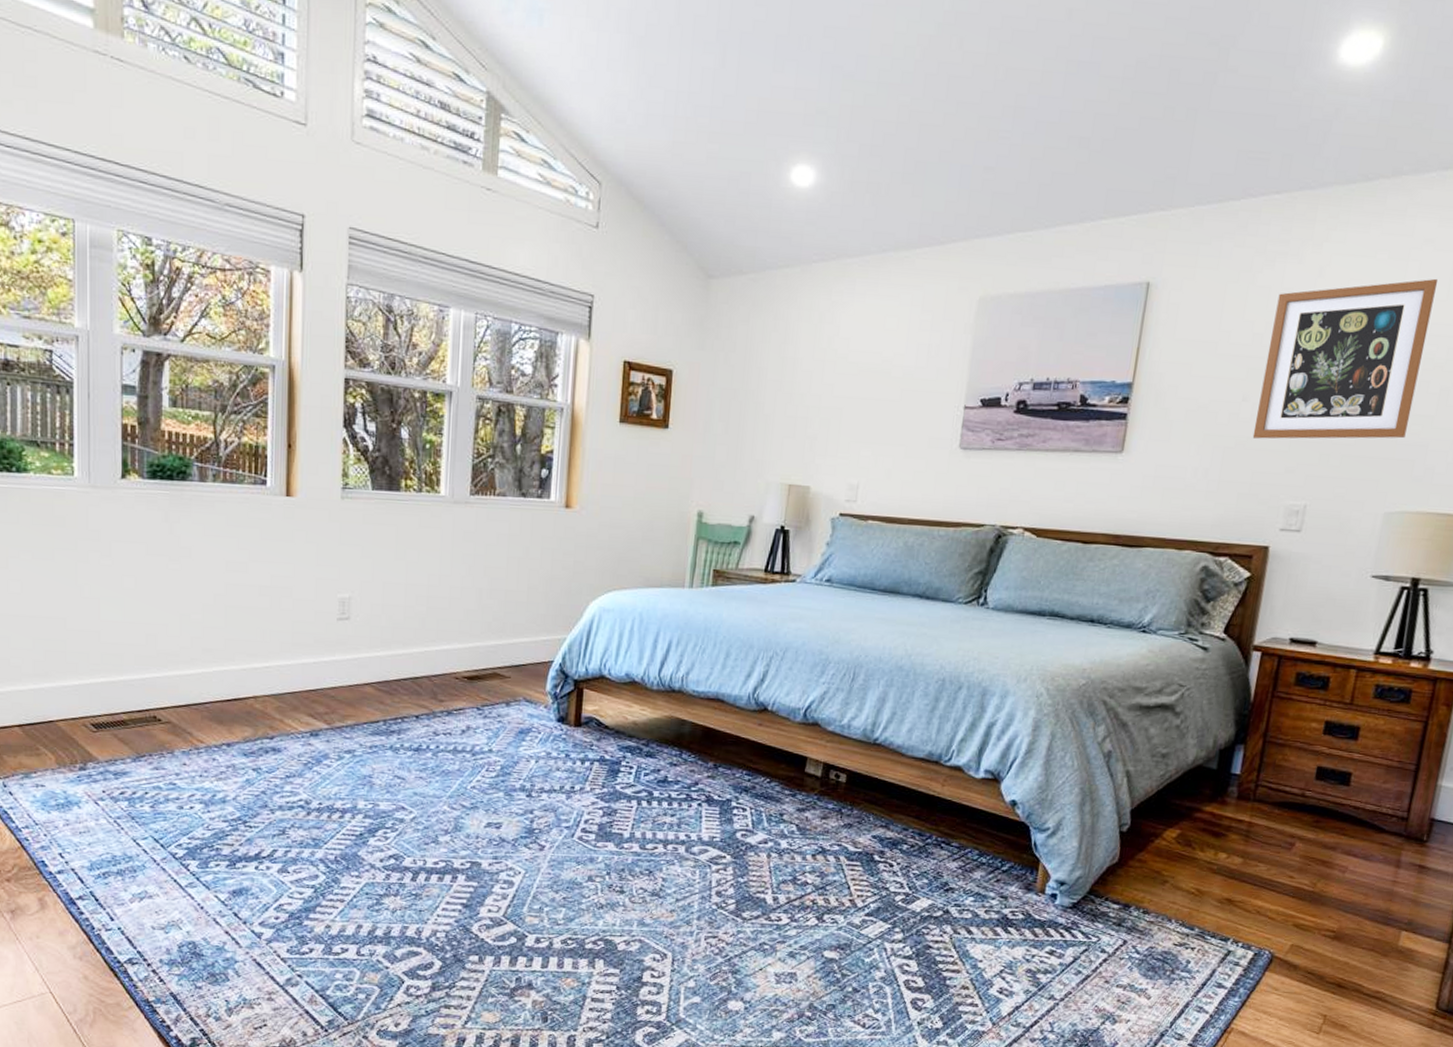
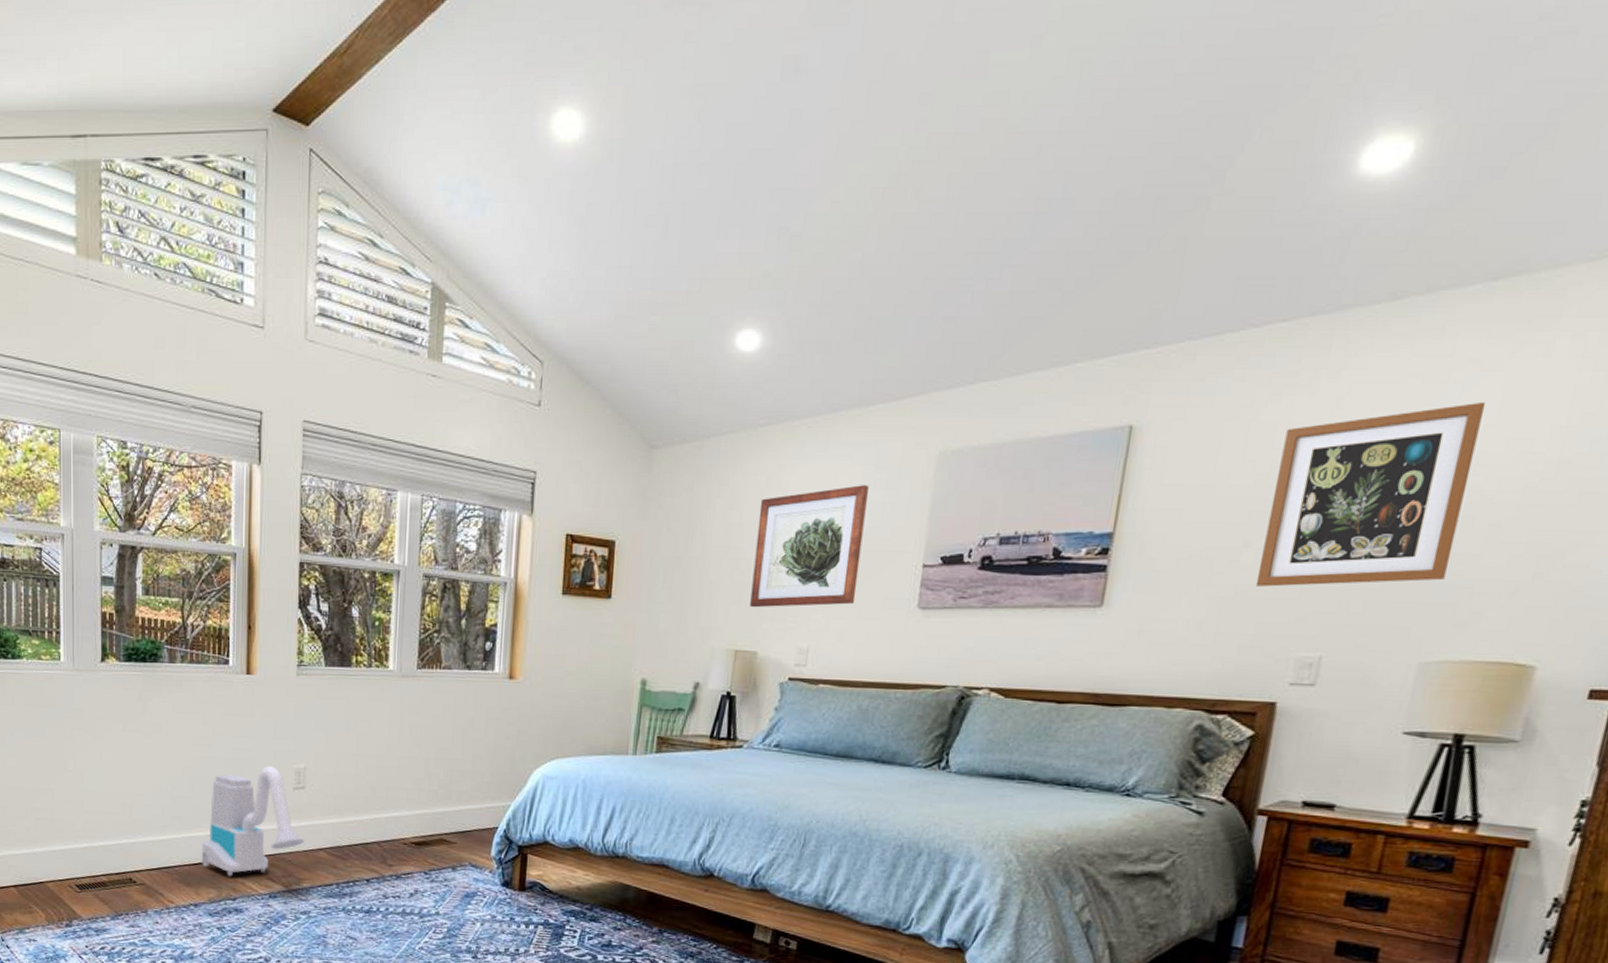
vacuum cleaner: none [236,595,349,714] -> present [202,766,304,877]
wall art: none [803,325,915,443] -> present [750,485,869,608]

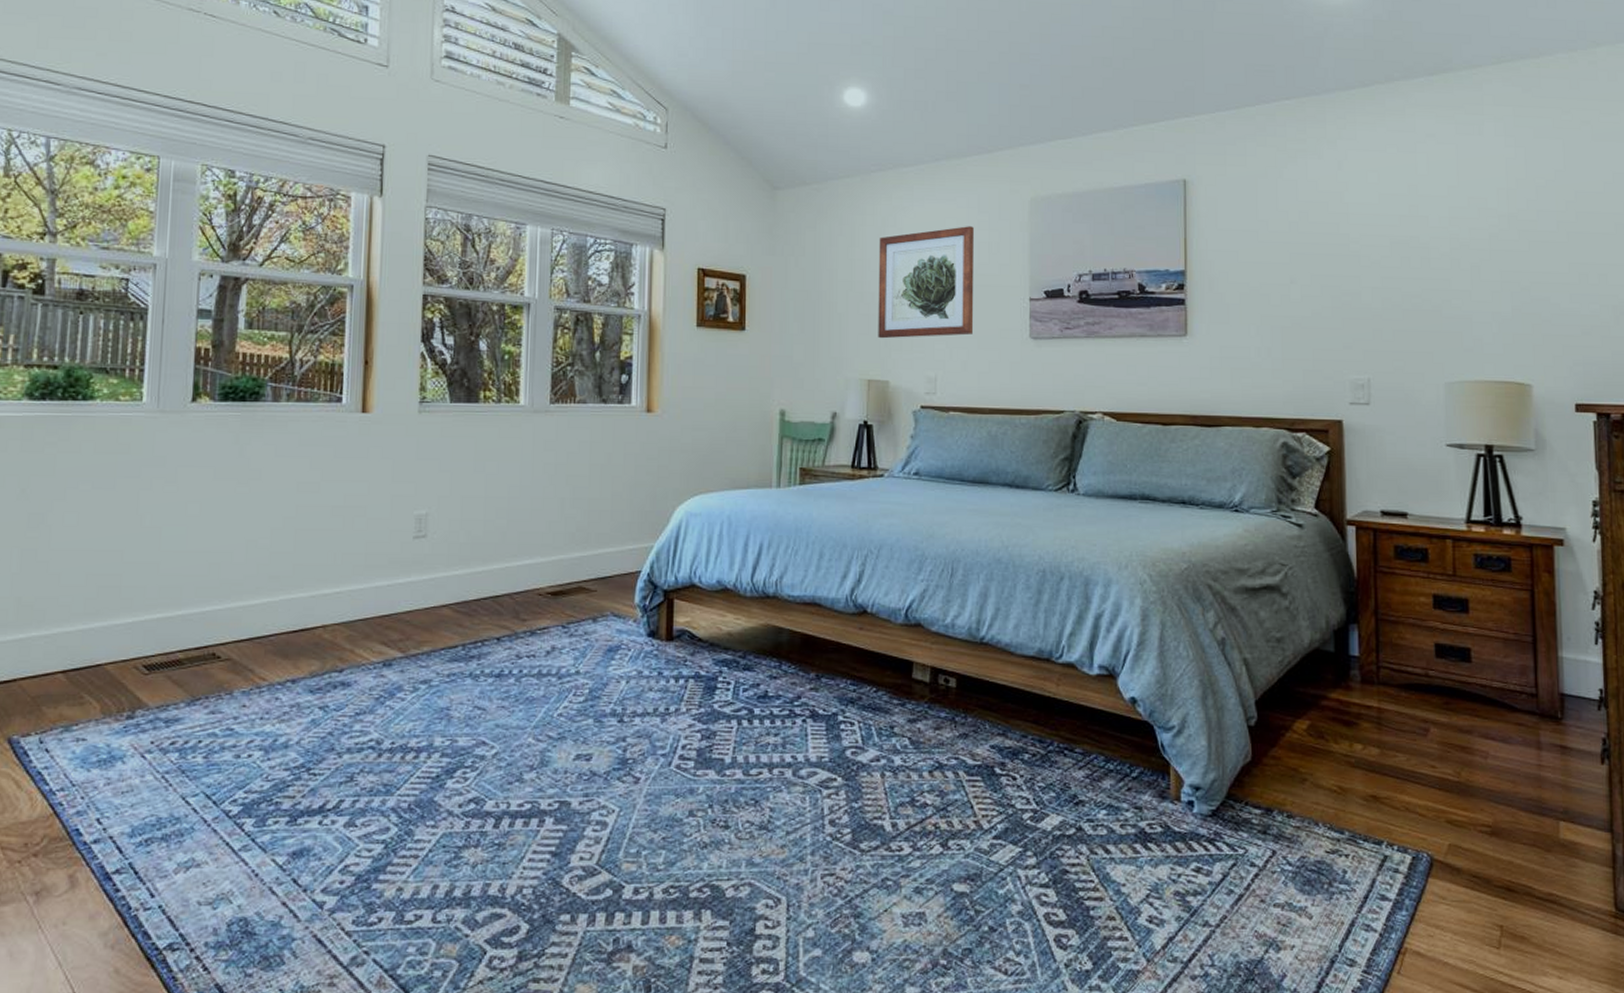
vacuum cleaner: present [202,766,304,877] -> none [303,513,425,644]
wall art: present [1255,401,1486,587] -> none [1305,167,1449,318]

